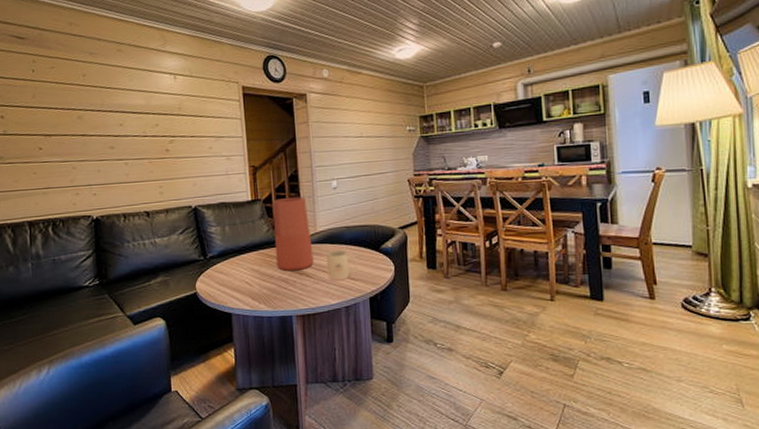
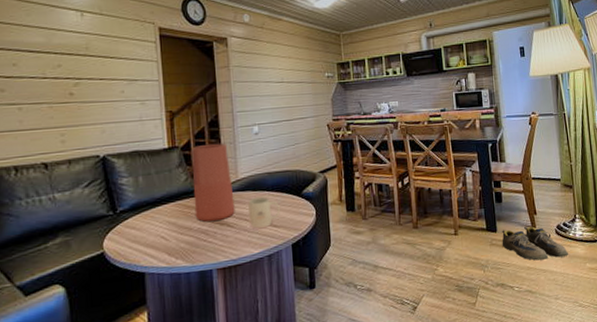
shoe: none [609,298,698,336] -> present [502,226,568,261]

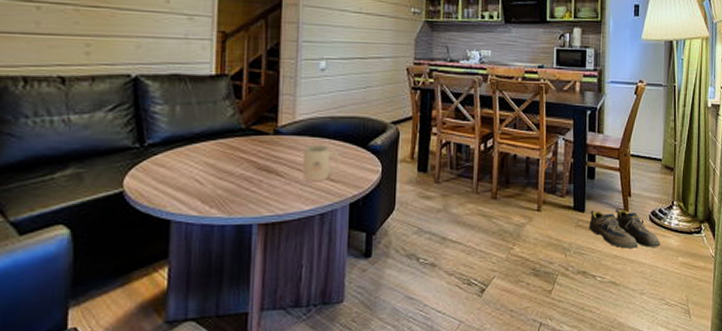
vase: present [192,143,235,222] -> none [239,75,288,168]

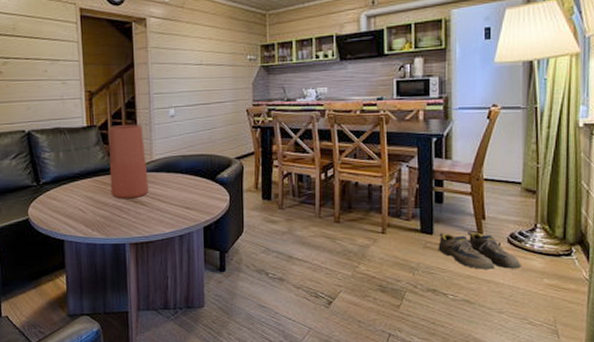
vase: none [239,75,288,168] -> present [109,124,149,199]
mug: present [303,145,340,182] -> none [162,179,193,210]

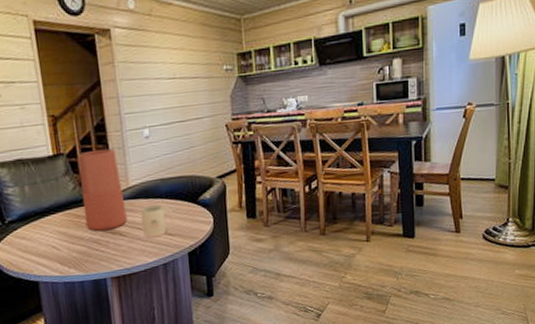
mug: none [162,179,193,210] -> present [141,205,175,238]
shoe: present [438,232,521,269] -> none [419,231,495,267]

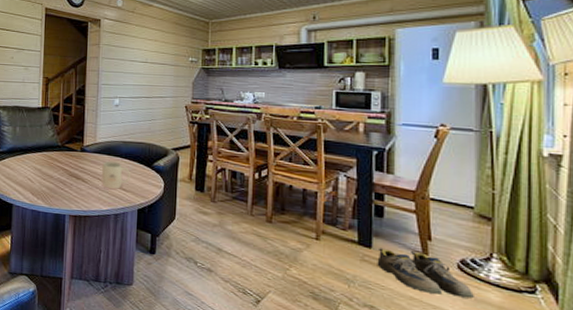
vase: present [78,148,127,232] -> none [56,108,91,175]
shoe: none [419,231,495,267] -> present [377,248,474,299]

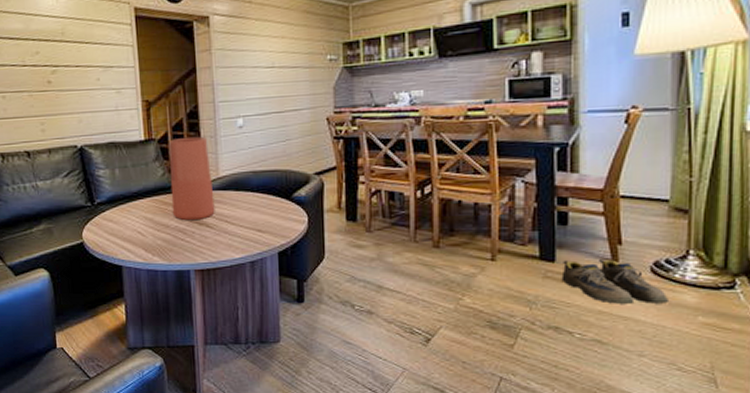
vase: none [56,108,91,175] -> present [169,136,215,221]
mug: present [102,161,130,190] -> none [230,198,266,233]

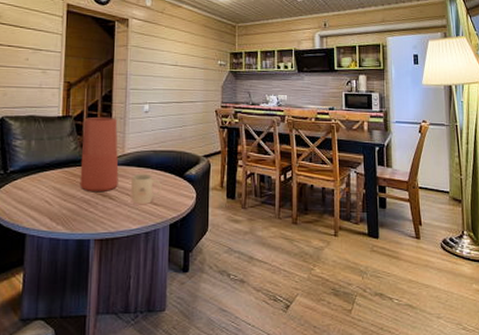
mug: none [230,198,266,233] -> present [131,174,161,205]
shoe: present [561,260,668,304] -> none [383,237,454,274]

